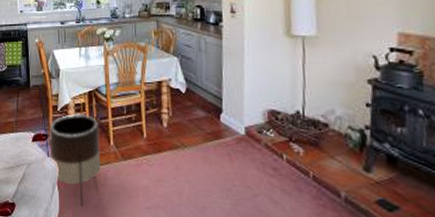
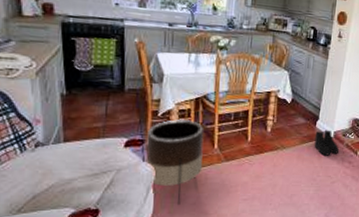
boots: none [221,125,257,159] -> present [314,130,340,156]

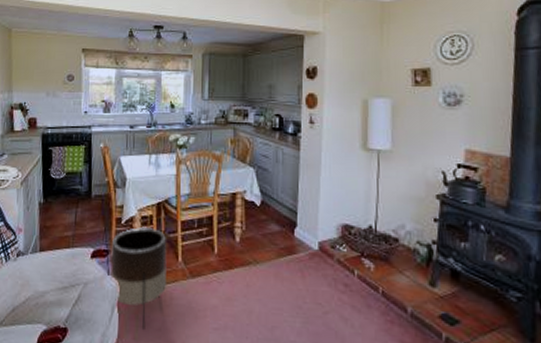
boots: present [314,130,340,156] -> none [294,239,329,275]

